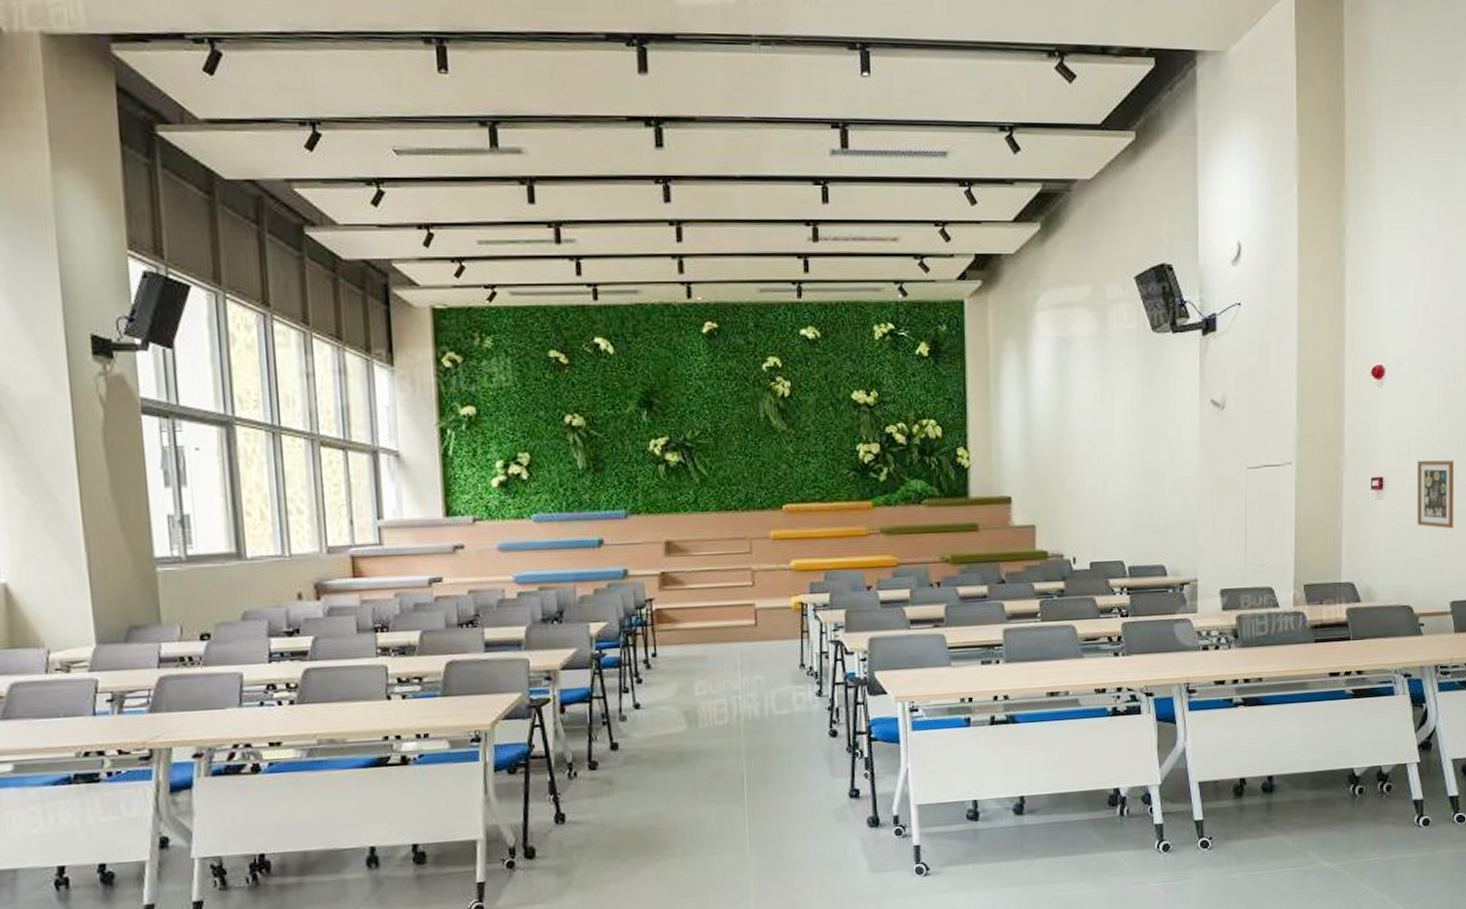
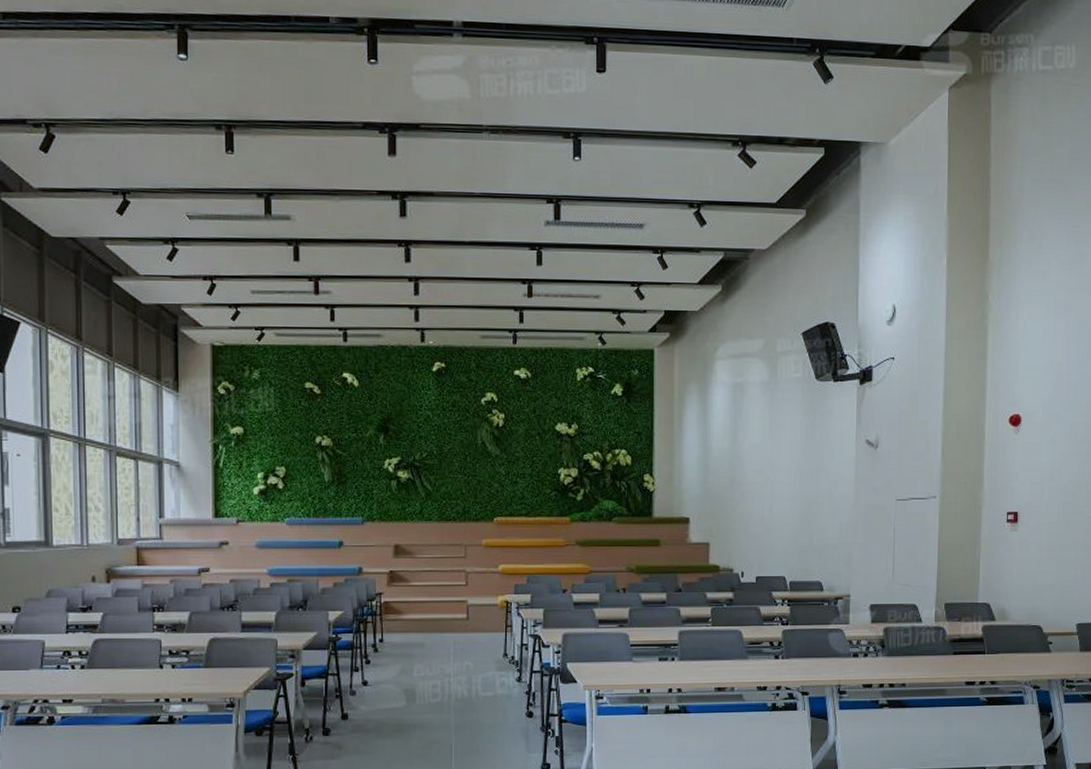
picture frame: present [1416,460,1455,529] -> none [1048,498,1082,560]

